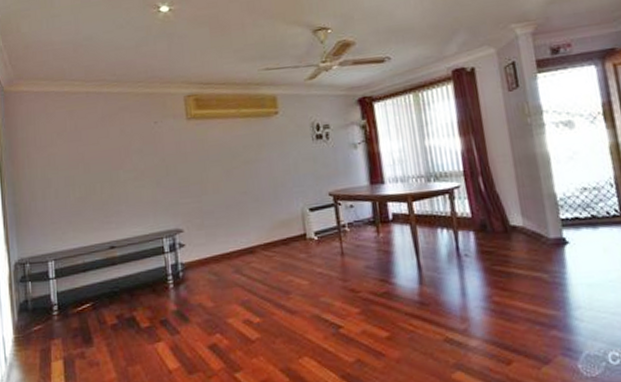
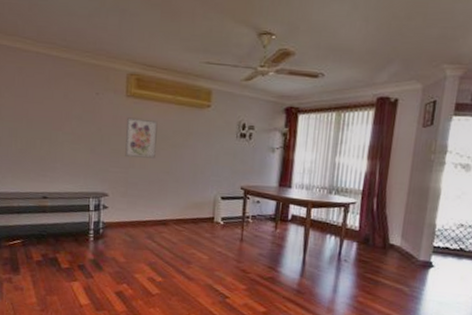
wall art: none [191,139,229,185] -> present [125,117,158,159]

